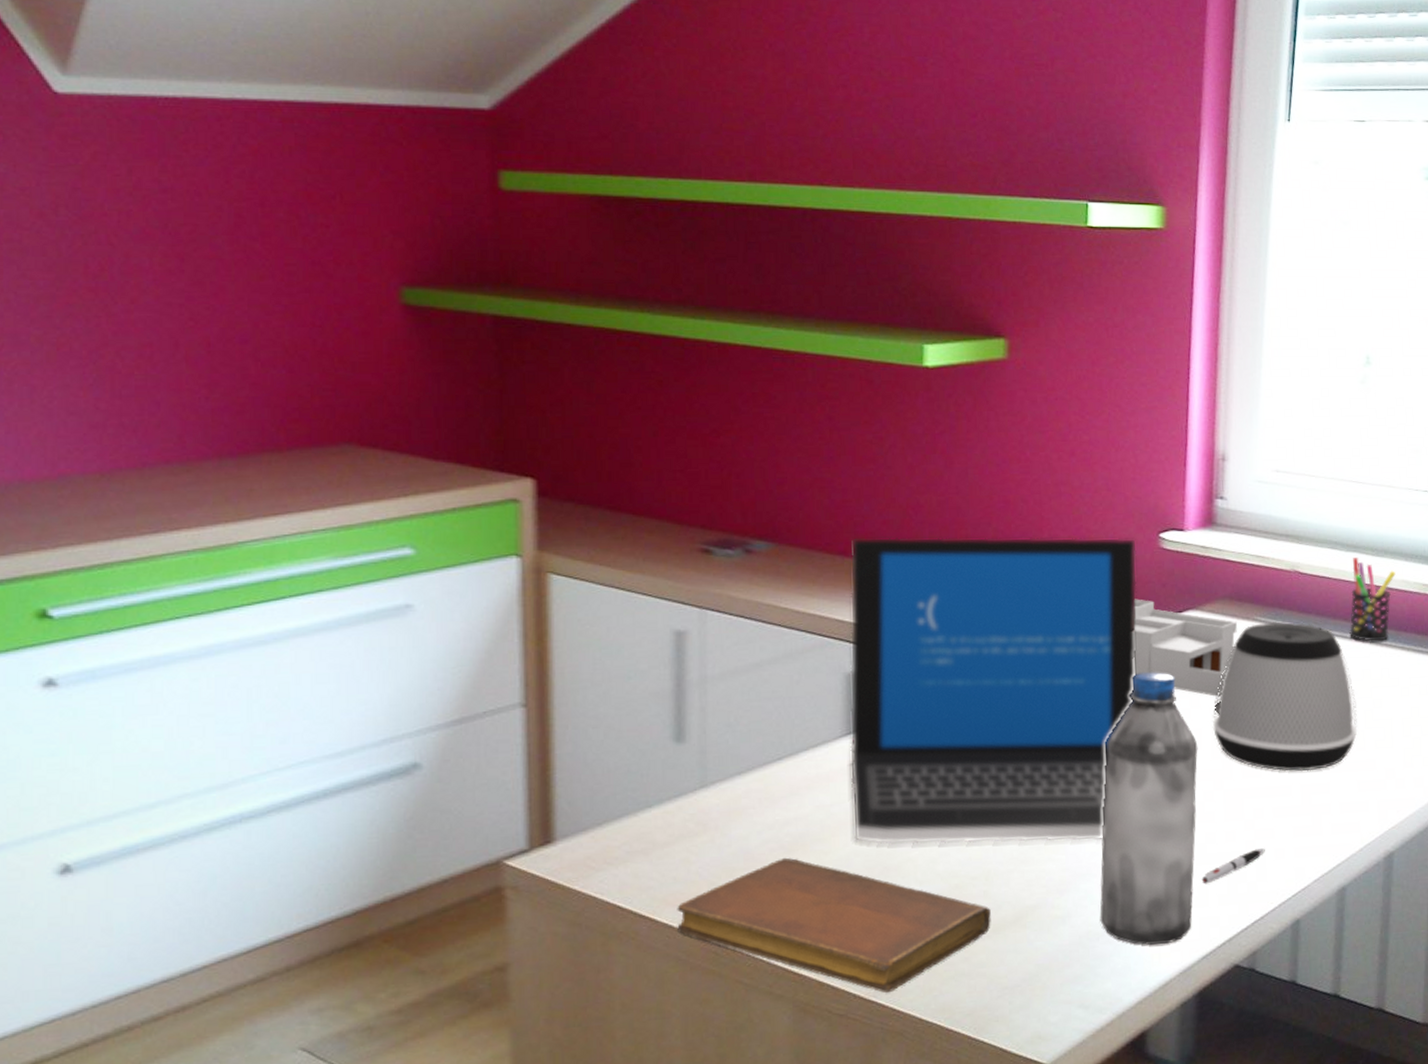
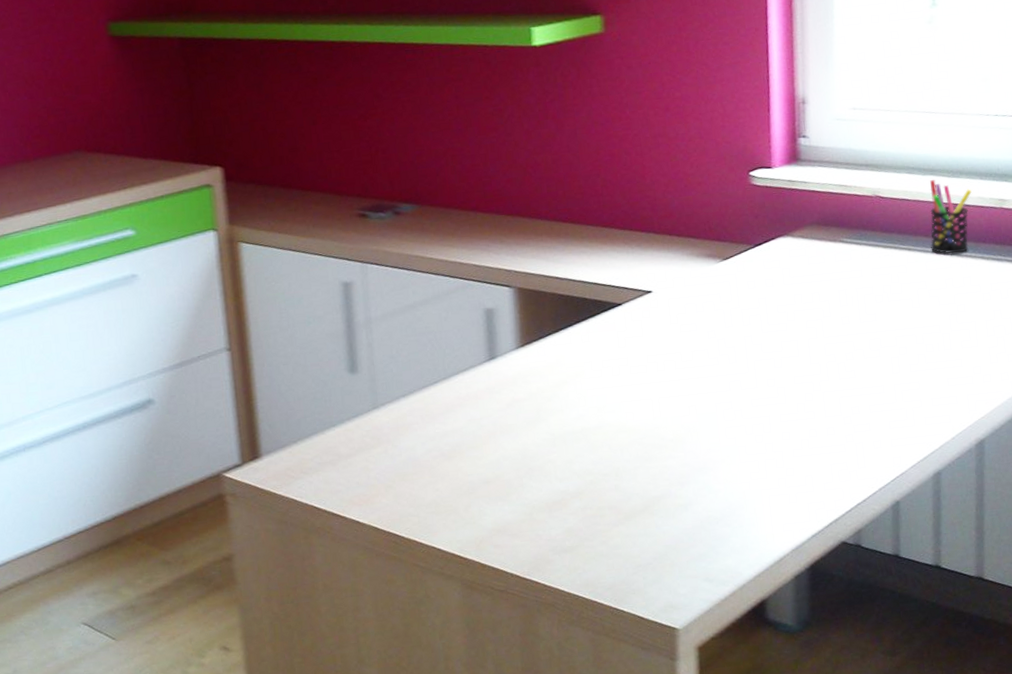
notebook: present [677,857,991,993] -> none [361,463,623,572]
laptop: present [849,536,1138,846] -> none [481,177,736,450]
water bottle: present [1100,672,1198,945] -> none [713,292,801,527]
desk organizer: present [1134,597,1238,698] -> none [730,229,826,311]
pen: present [1201,848,1265,884] -> none [806,440,864,473]
speaker: present [1212,622,1358,772] -> none [807,241,944,373]

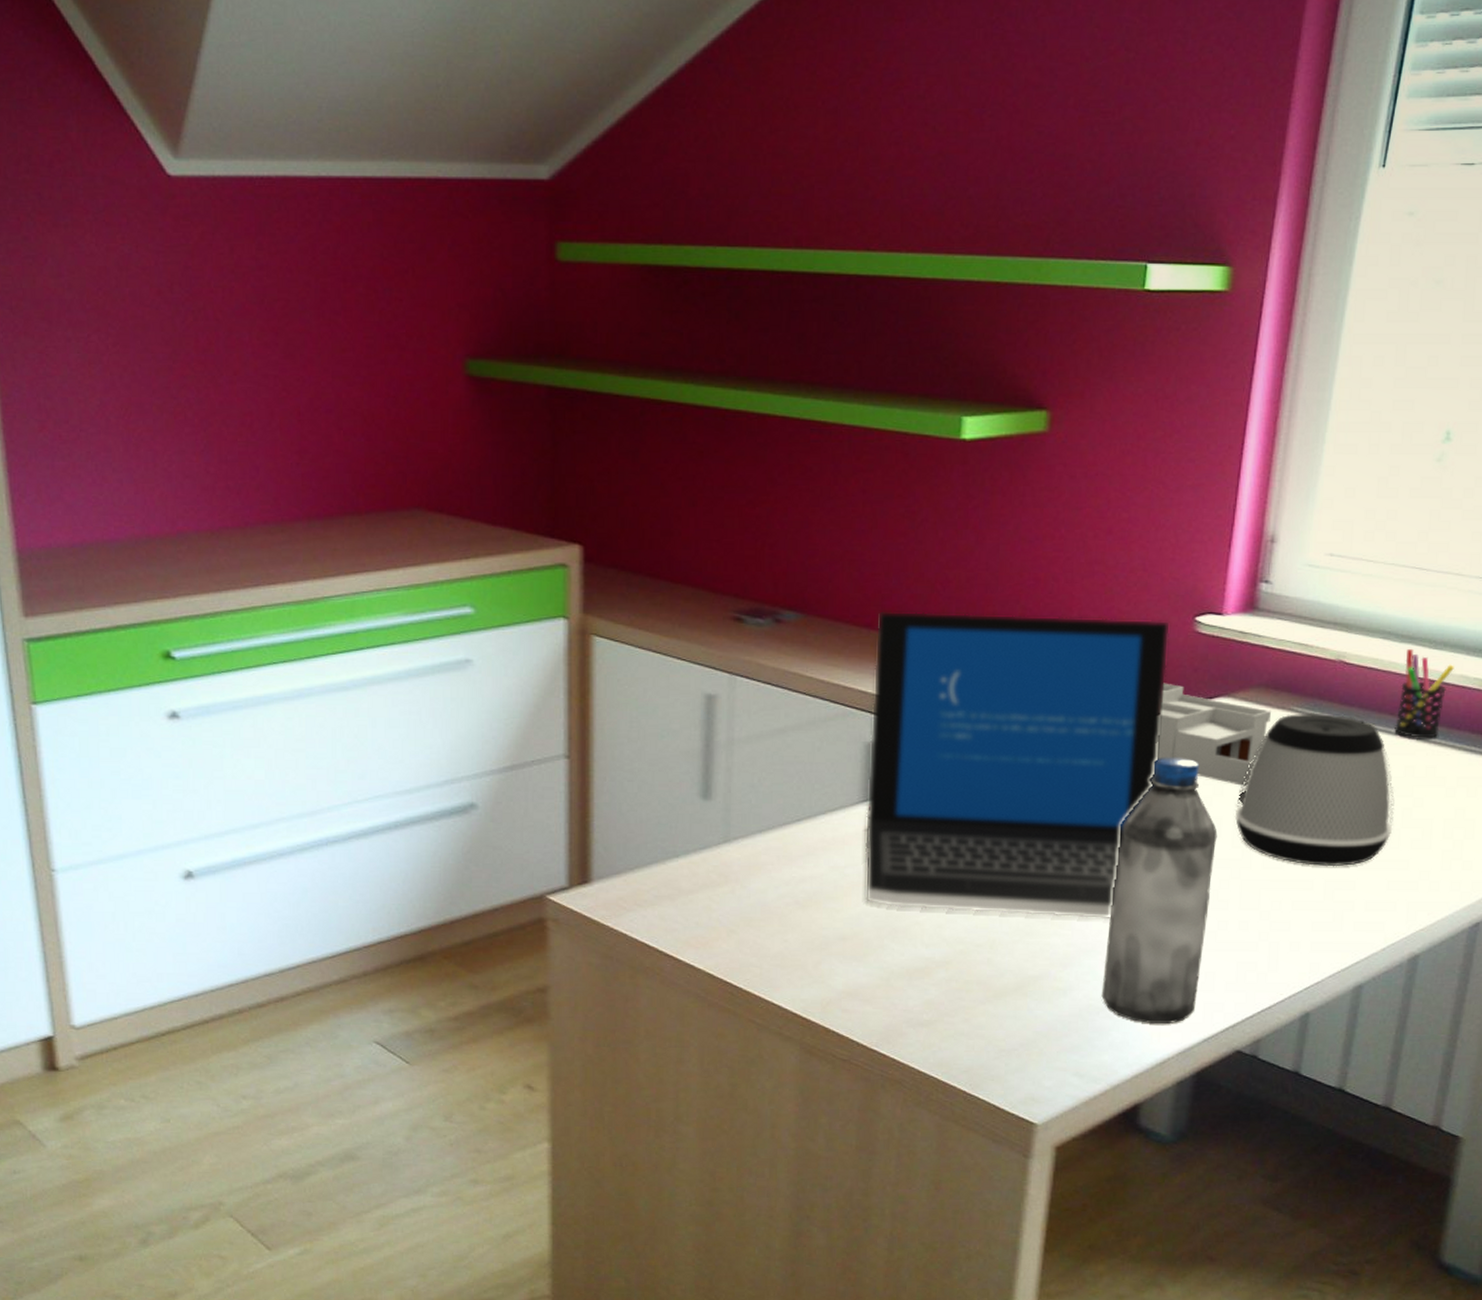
laptop: none [481,177,736,450] -> present [864,611,1171,920]
water bottle: none [713,292,801,527] -> present [1101,758,1218,1023]
desk organizer: none [730,229,826,311] -> present [1156,681,1272,787]
speaker: none [807,241,944,373] -> present [1234,712,1395,867]

